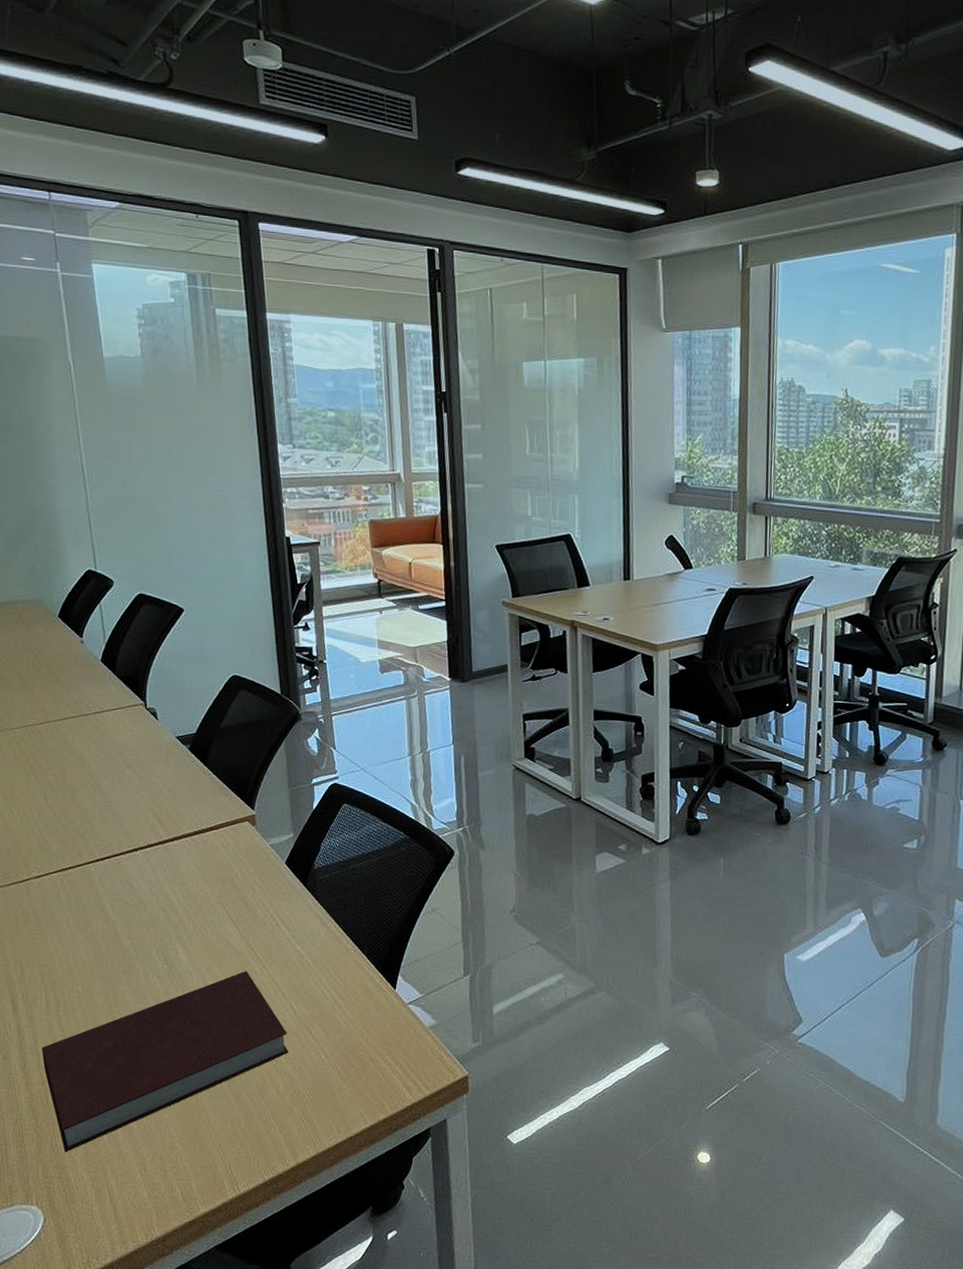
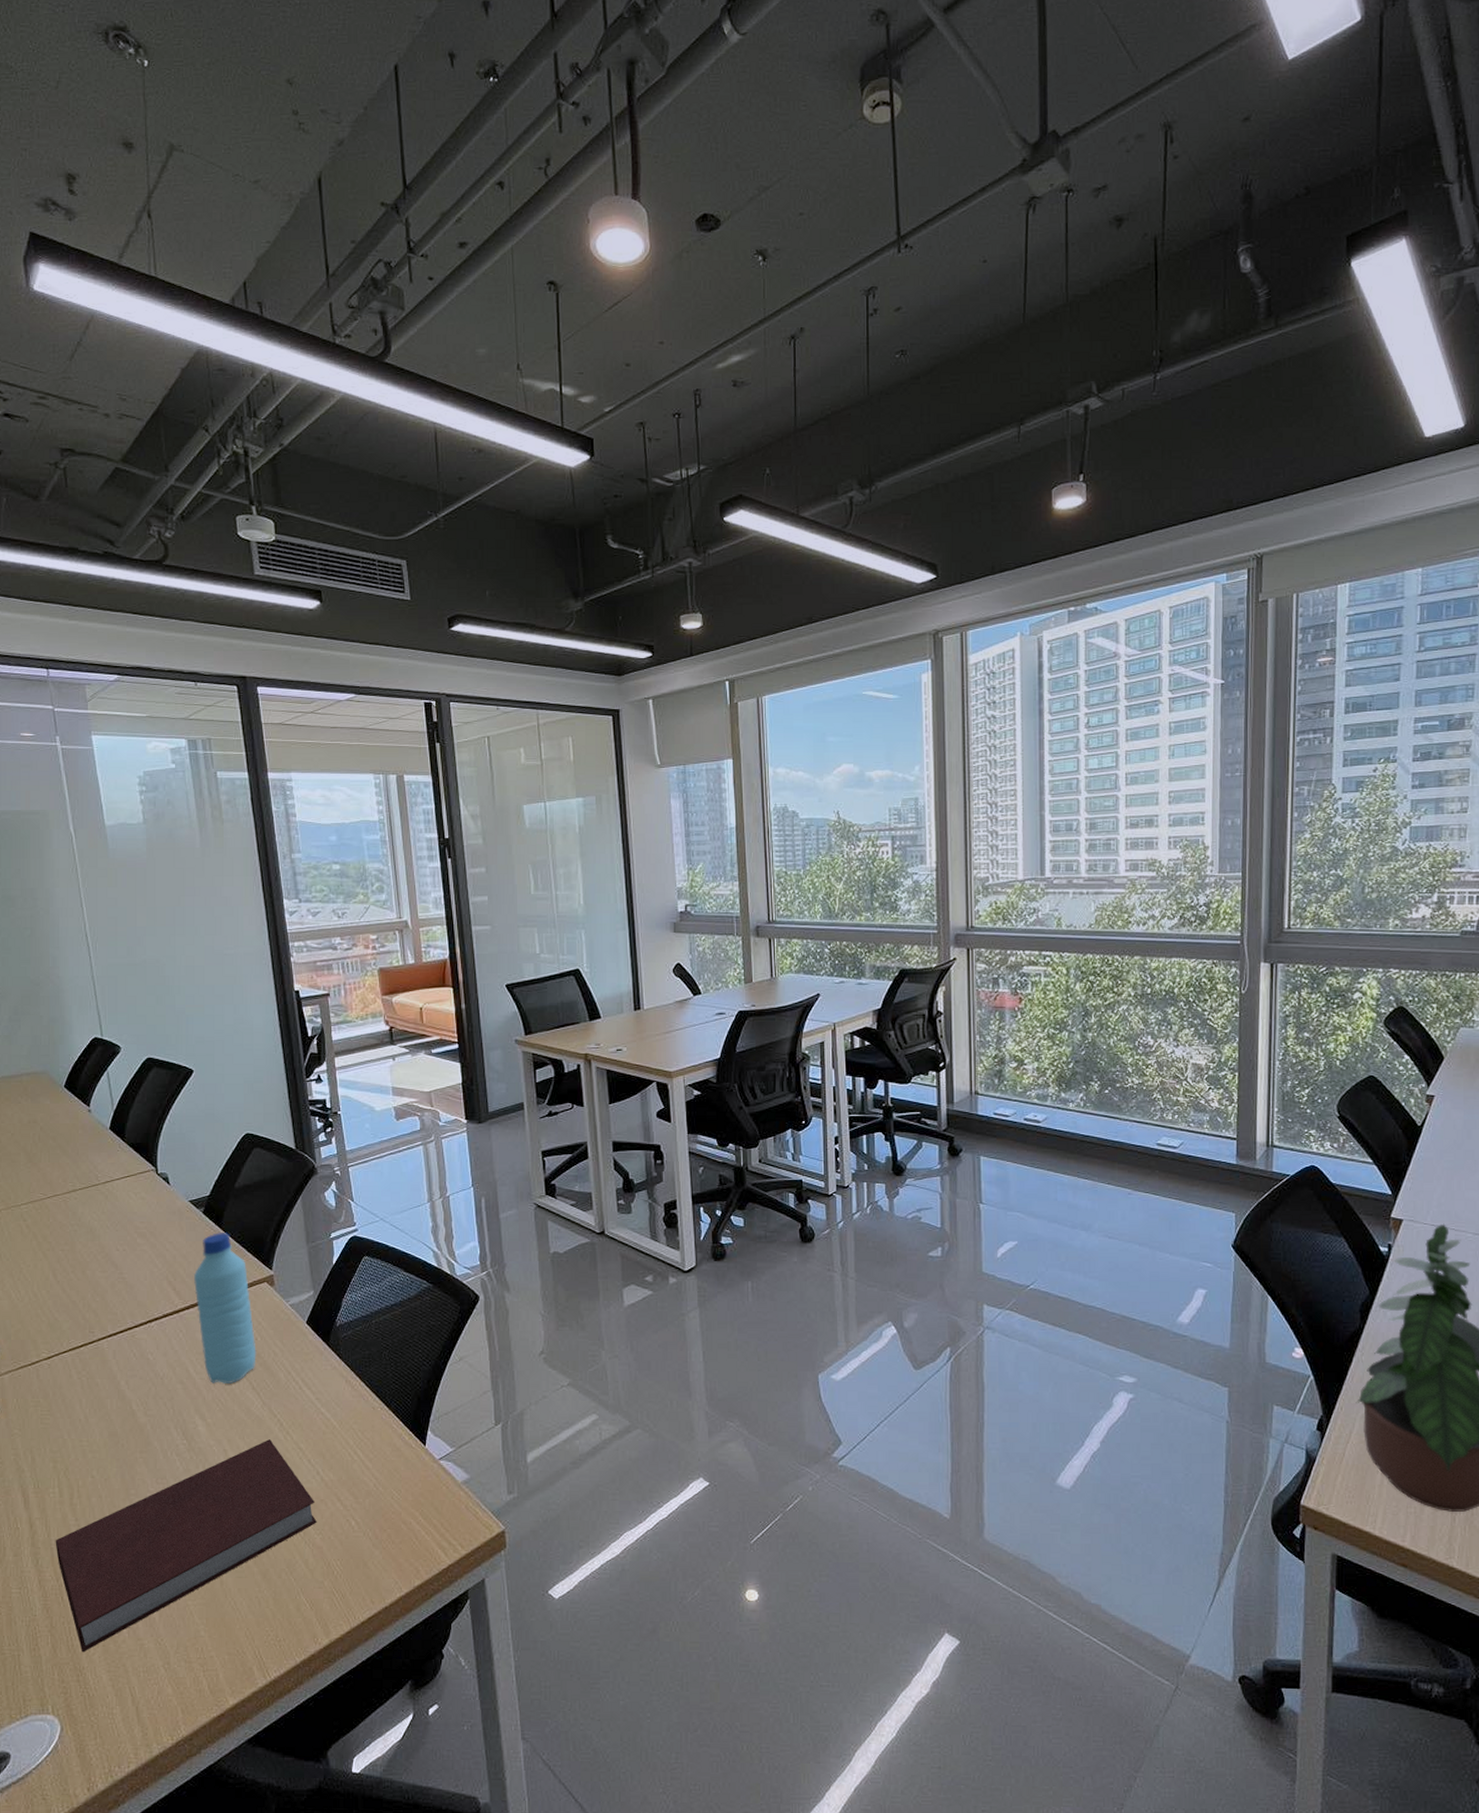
water bottle: none [178,770,237,915] -> present [193,1233,257,1383]

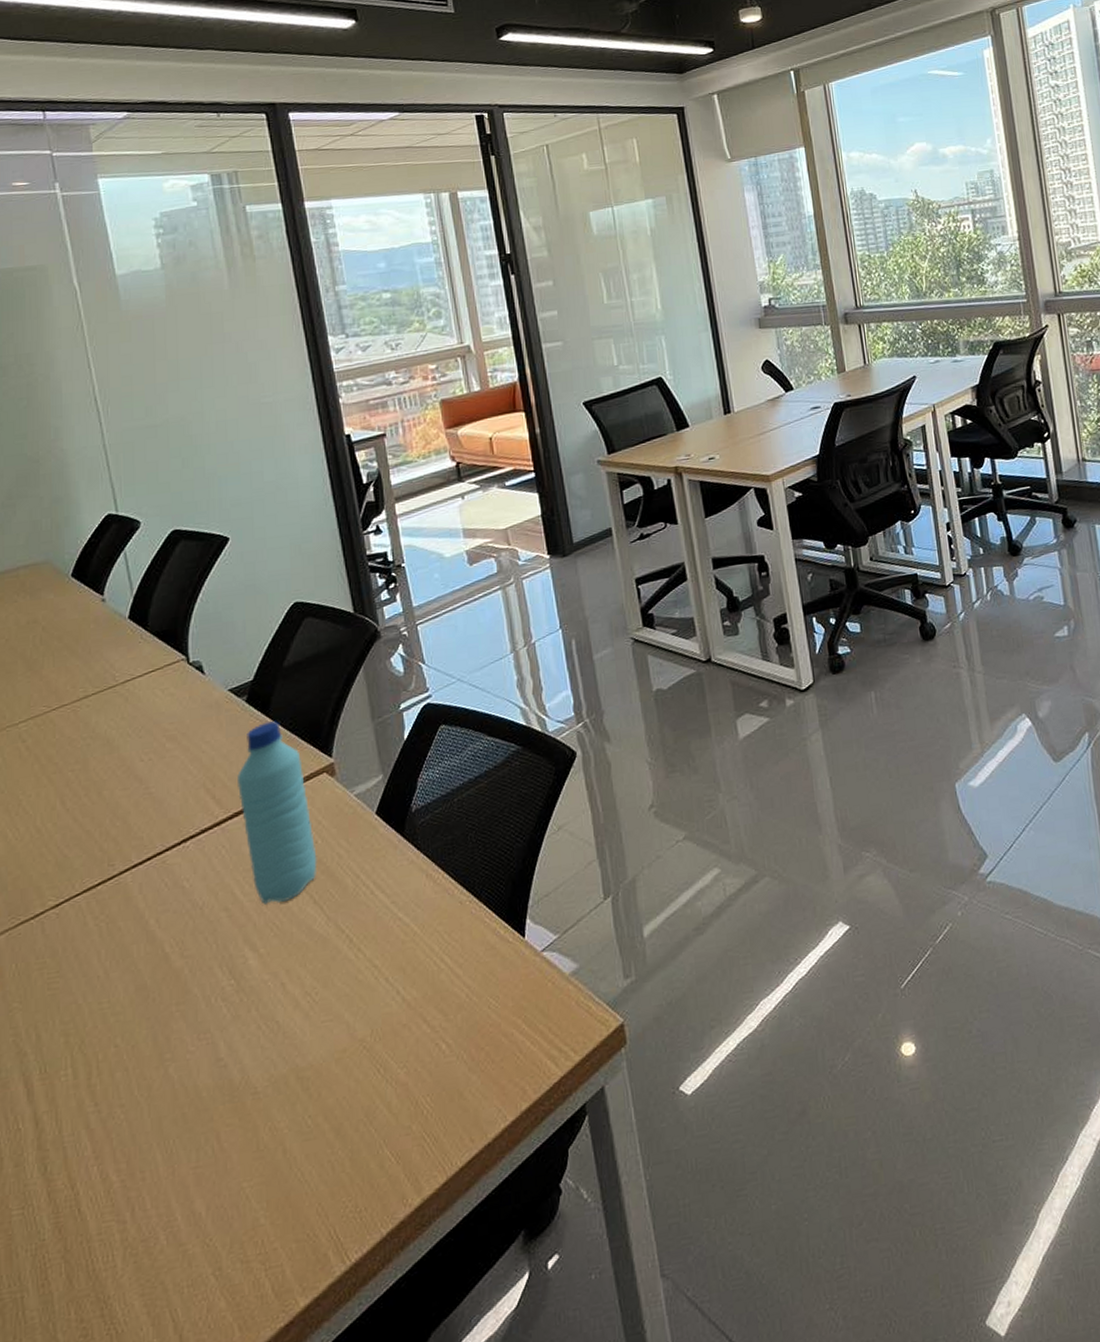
notebook: present [55,1439,317,1653] -> none [68,961,400,1277]

